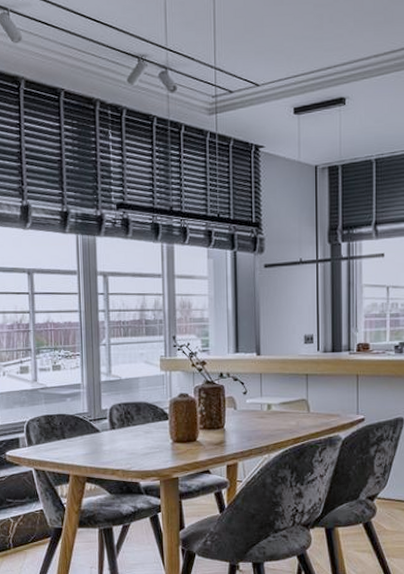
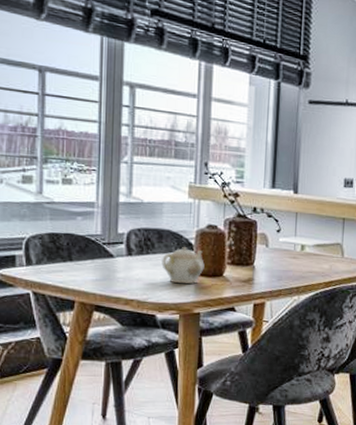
teapot: none [141,416,179,452] -> present [161,246,205,284]

